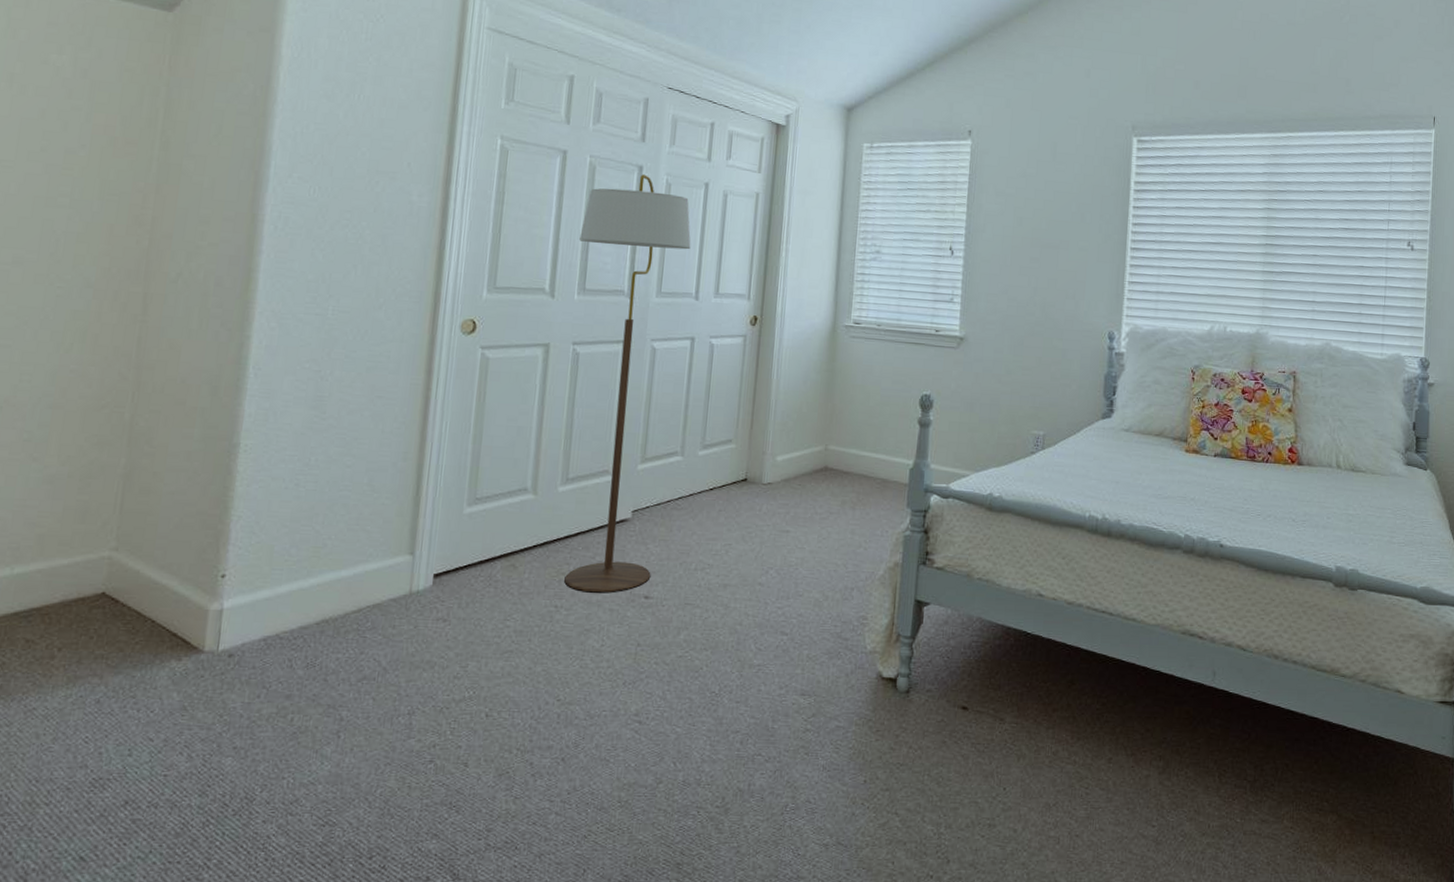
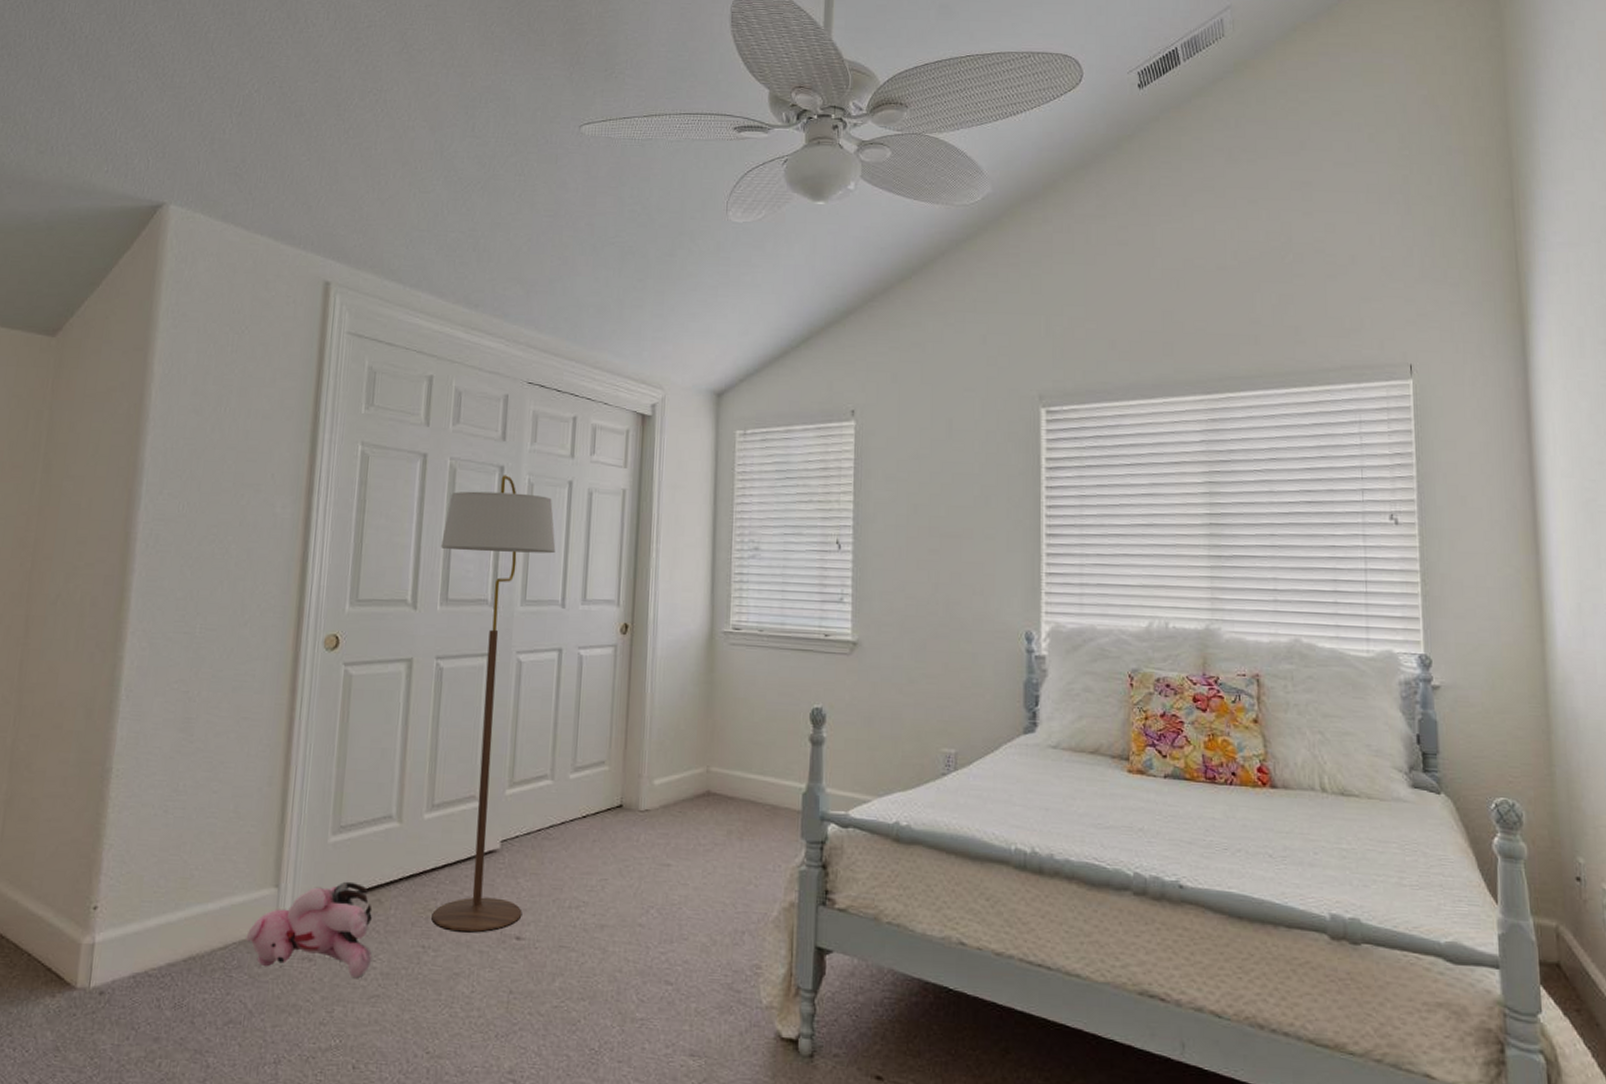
stuffed bear: none [380,548,507,637] -> present [246,881,373,979]

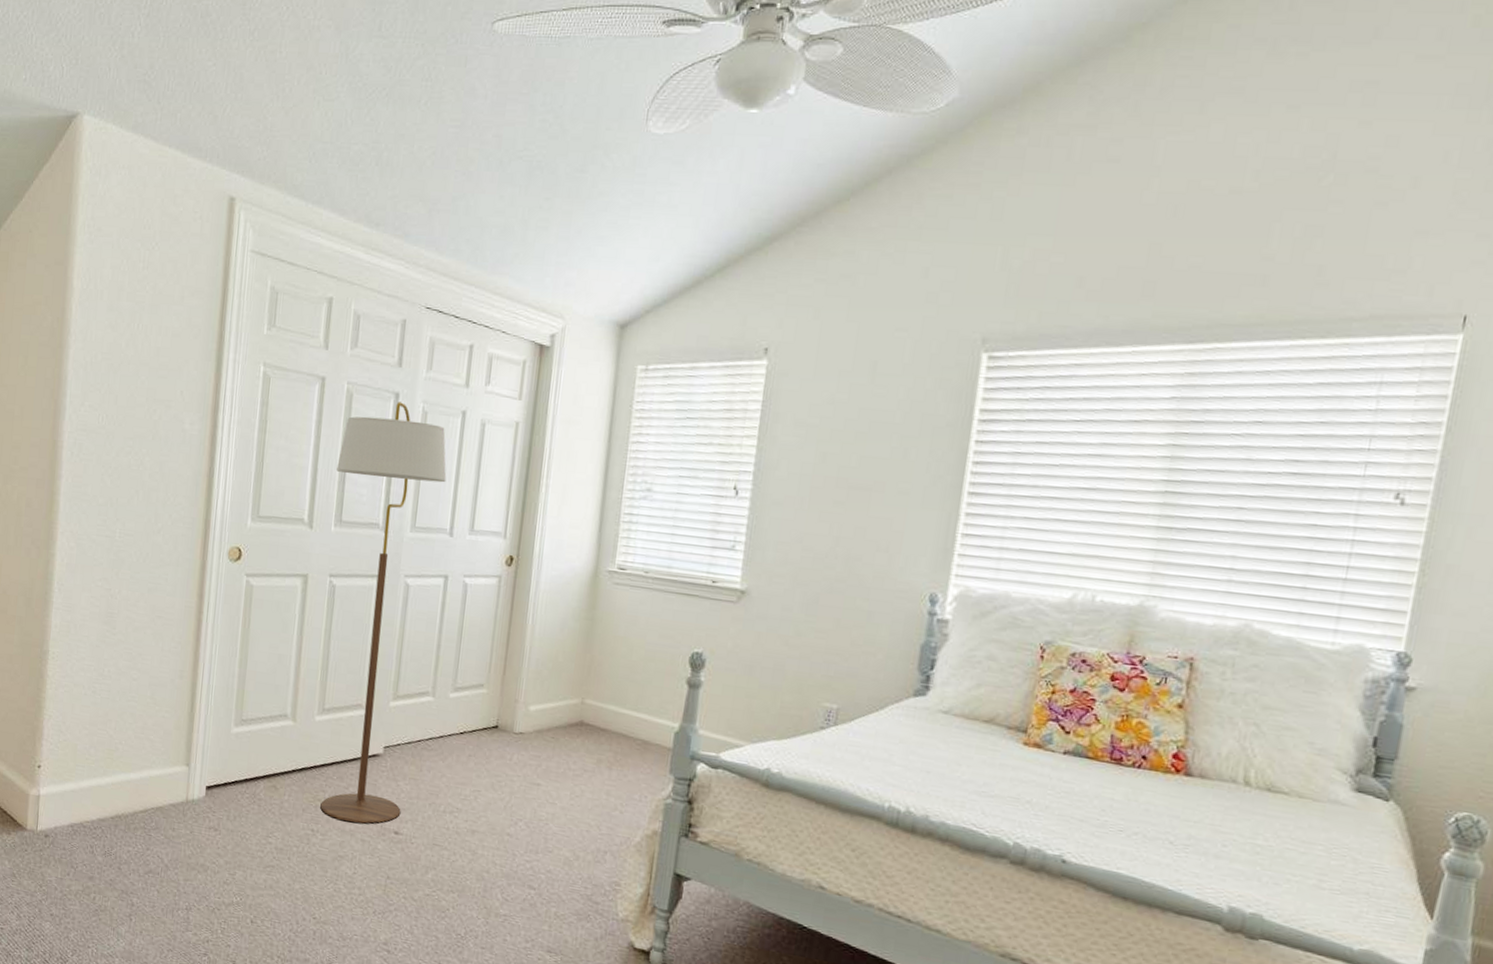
stuffed bear: present [246,881,373,979] -> none [162,767,269,850]

